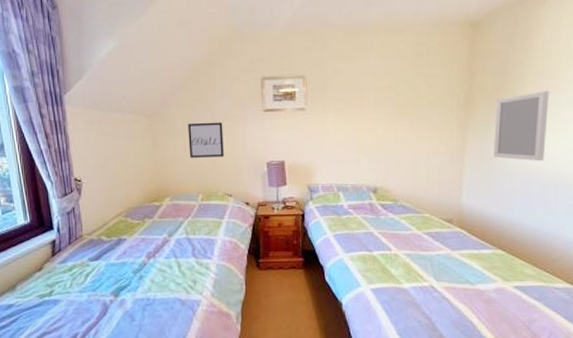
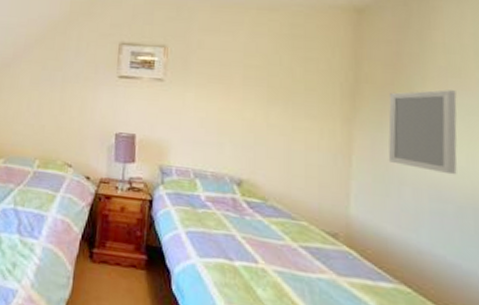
wall art: present [188,122,224,158] -> none [32,81,73,122]

